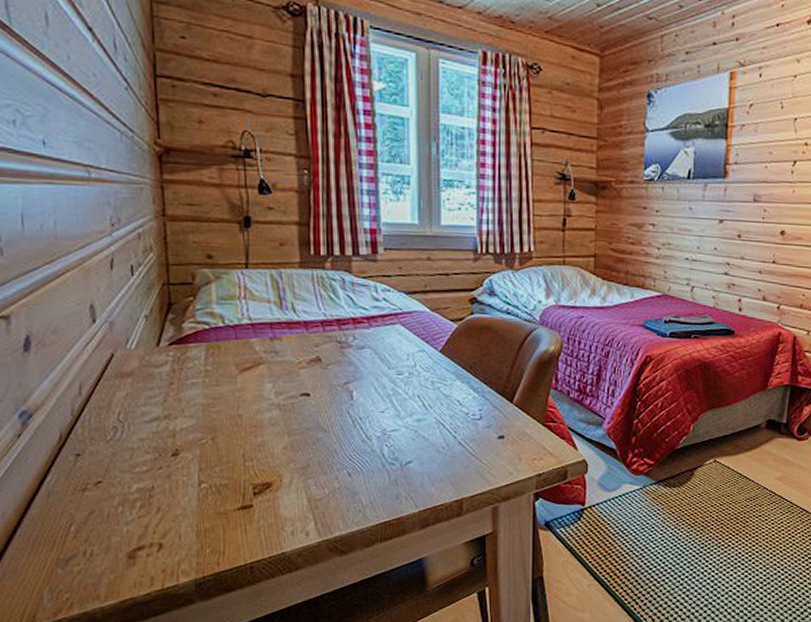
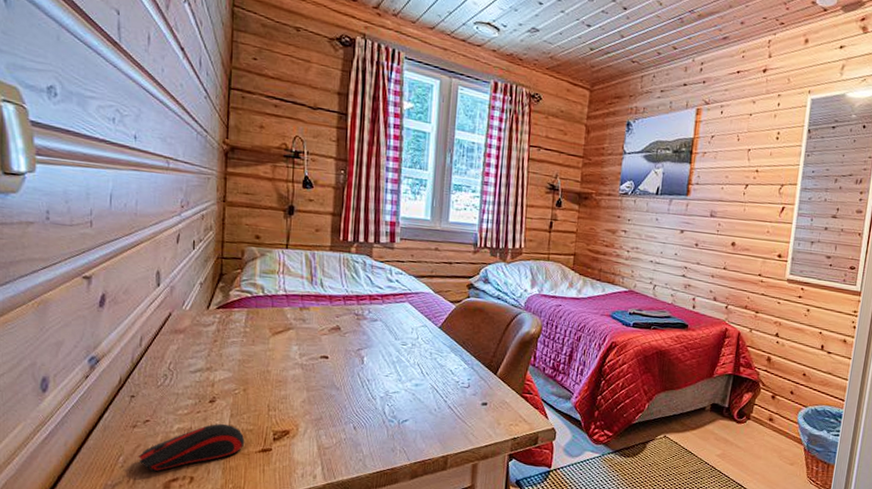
computer mouse: none [93,479,220,541] -> present [139,423,245,472]

